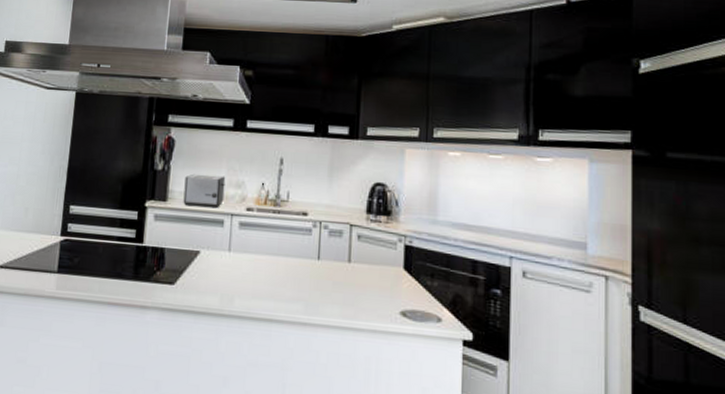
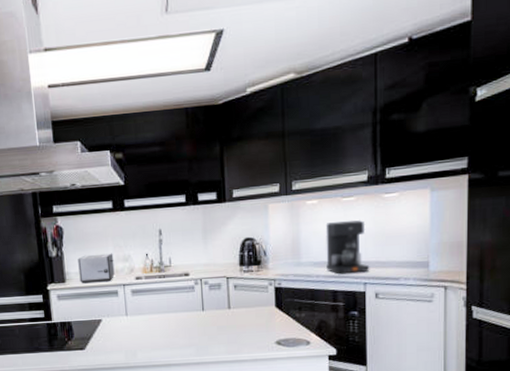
coffee maker: none [466,180,518,244] -> present [325,219,370,274]

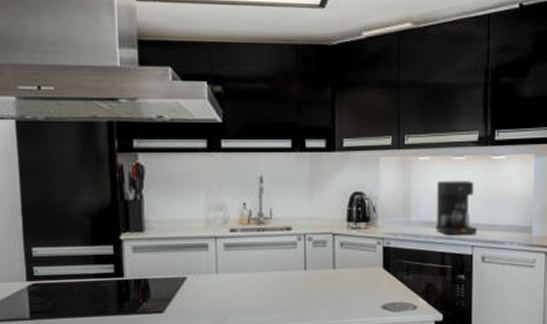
toaster: present [78,253,115,284] -> none [161,200,206,234]

